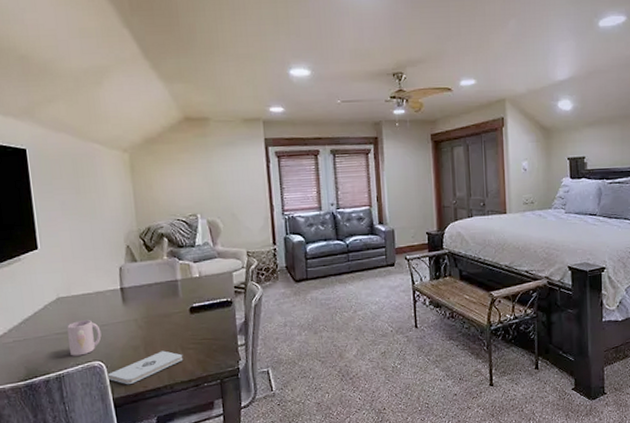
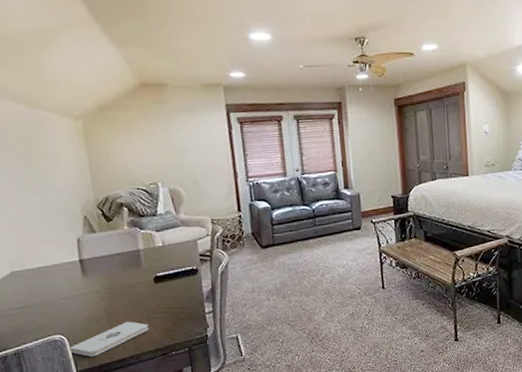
mug: present [67,319,102,356] -> none [23,293,61,331]

